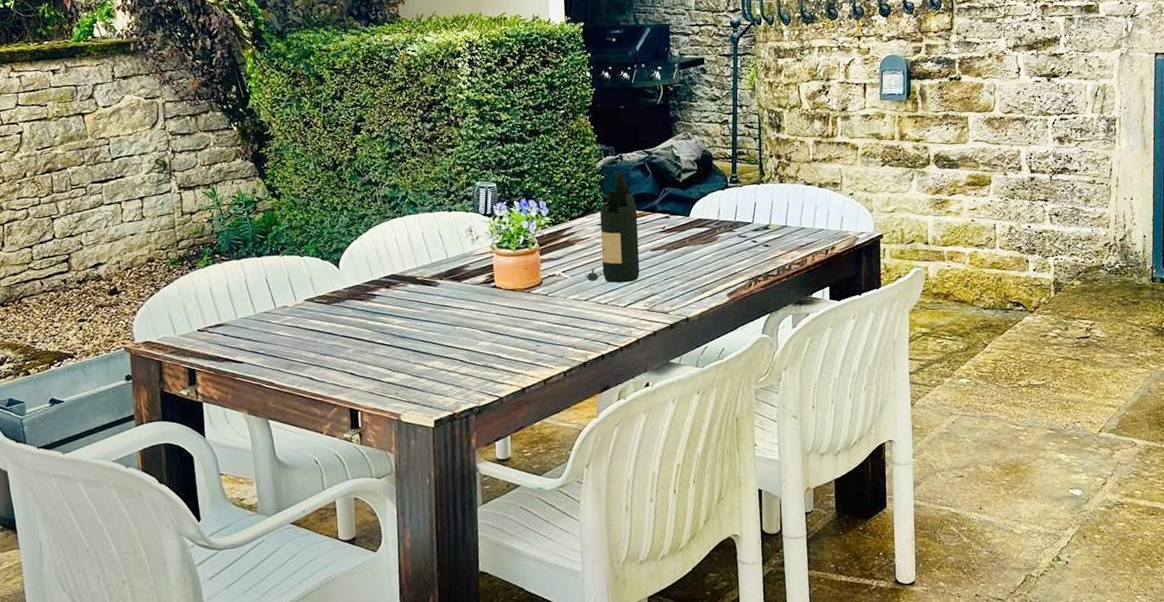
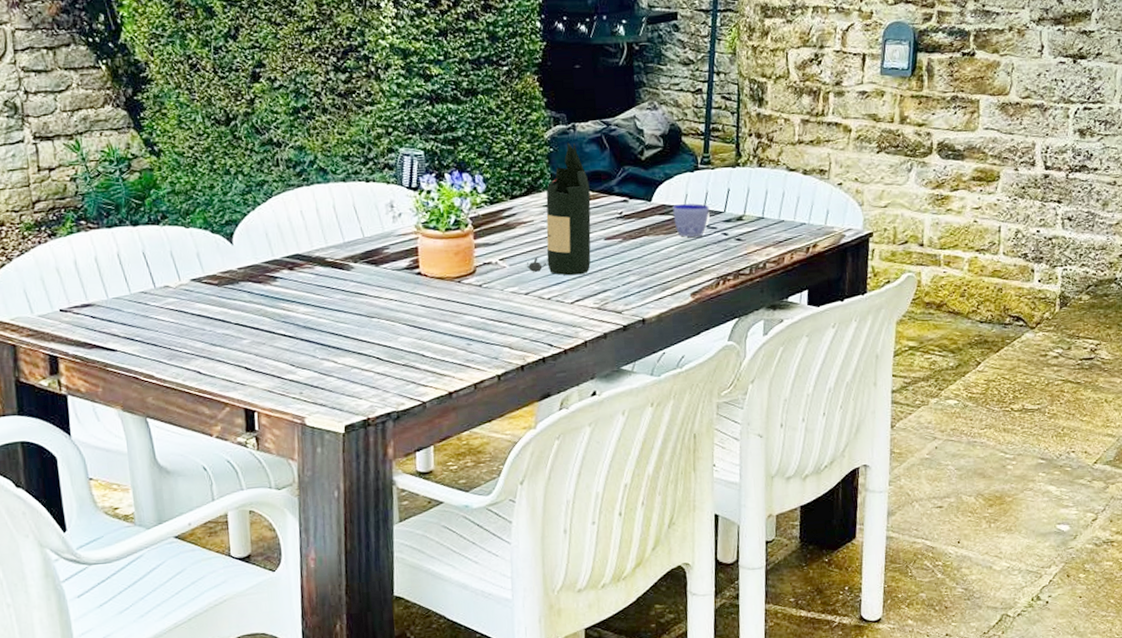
cup: none [708,216,741,246] -> present [673,203,710,237]

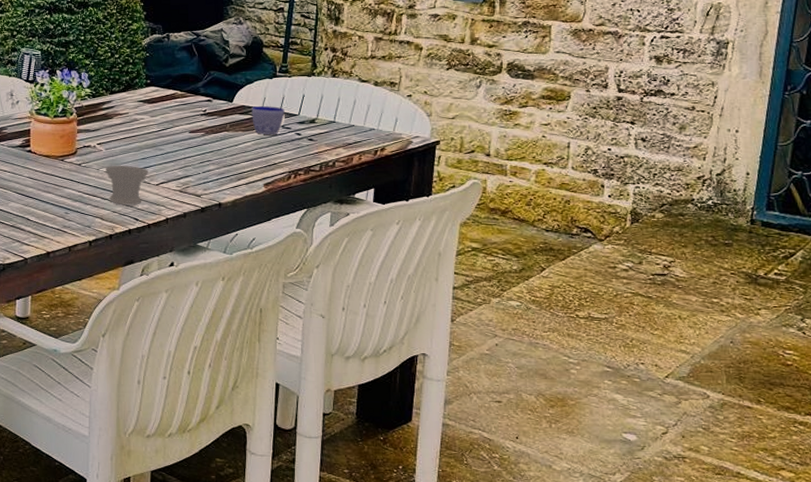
cup: none [511,283,561,330] -> present [106,166,148,205]
wine bottle: present [527,142,591,276] -> none [121,49,179,161]

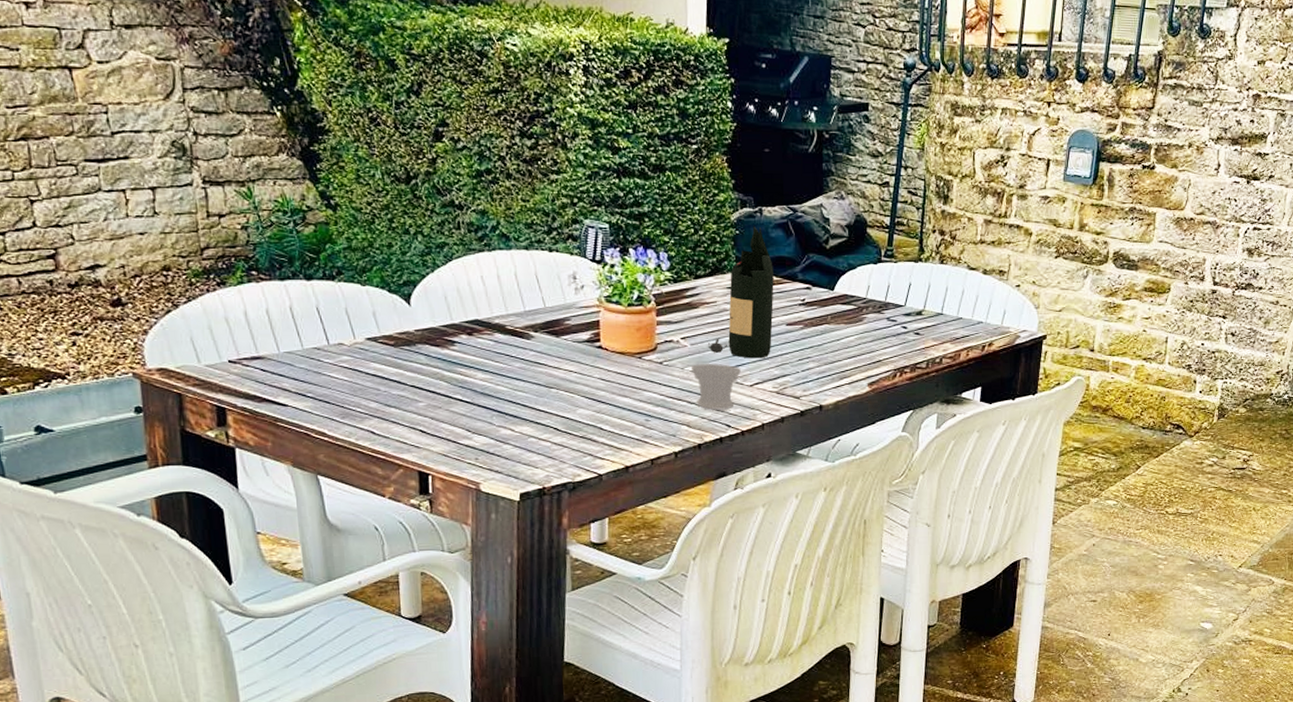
wine bottle: none [121,49,179,161] -> present [708,226,774,359]
cup: present [252,106,285,135] -> none [855,295,890,328]

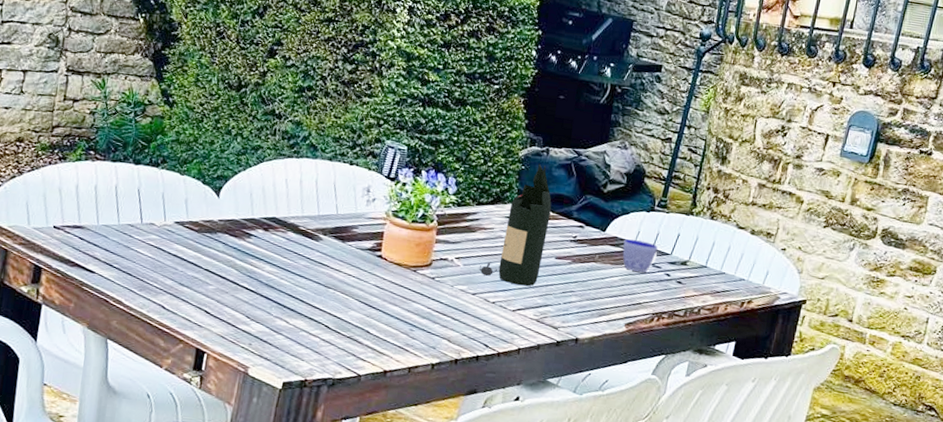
cup: present [692,364,741,410] -> none [460,284,506,331]
cup: none [855,295,890,328] -> present [622,239,658,272]

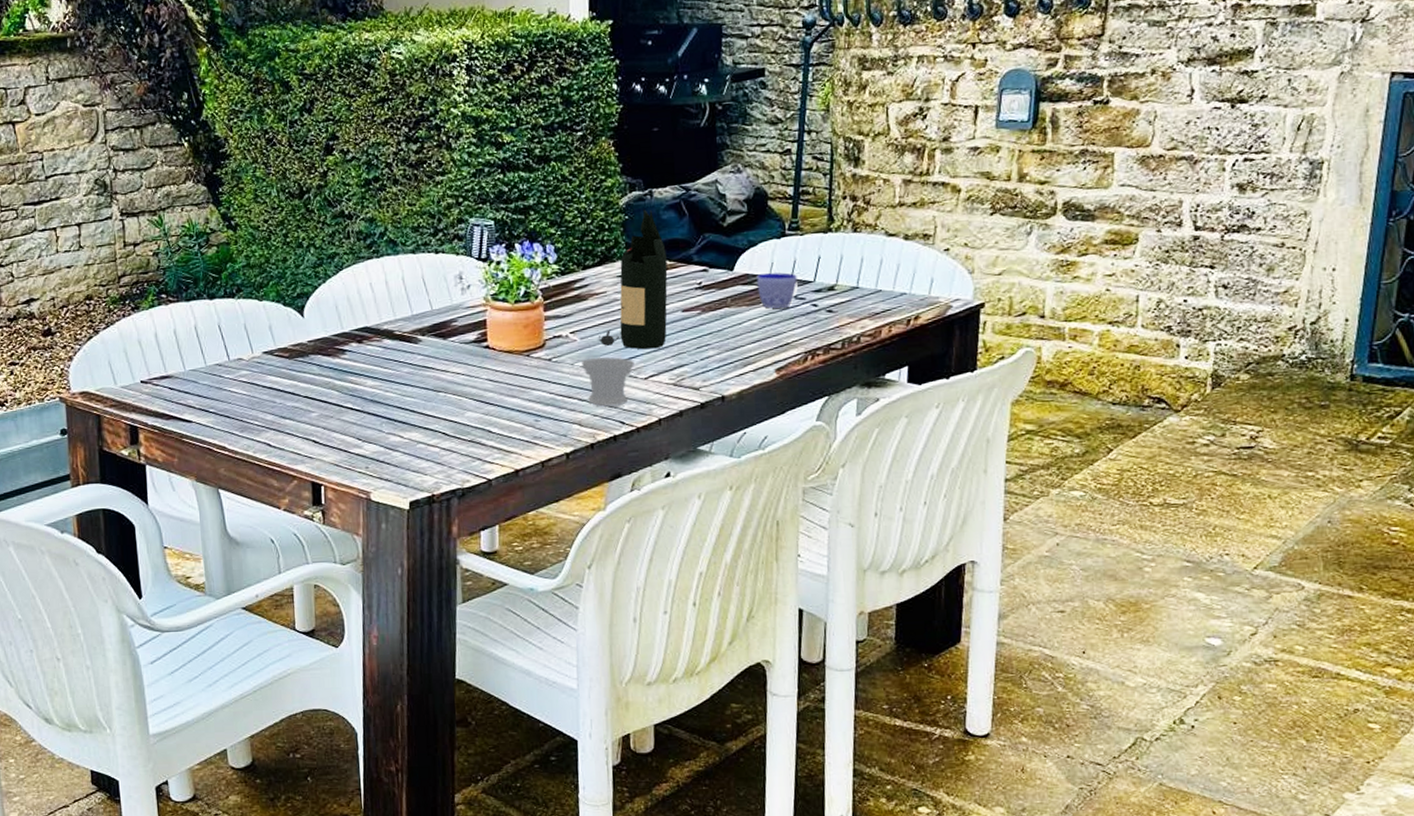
cup: none [460,284,506,331] -> present [582,357,634,407]

